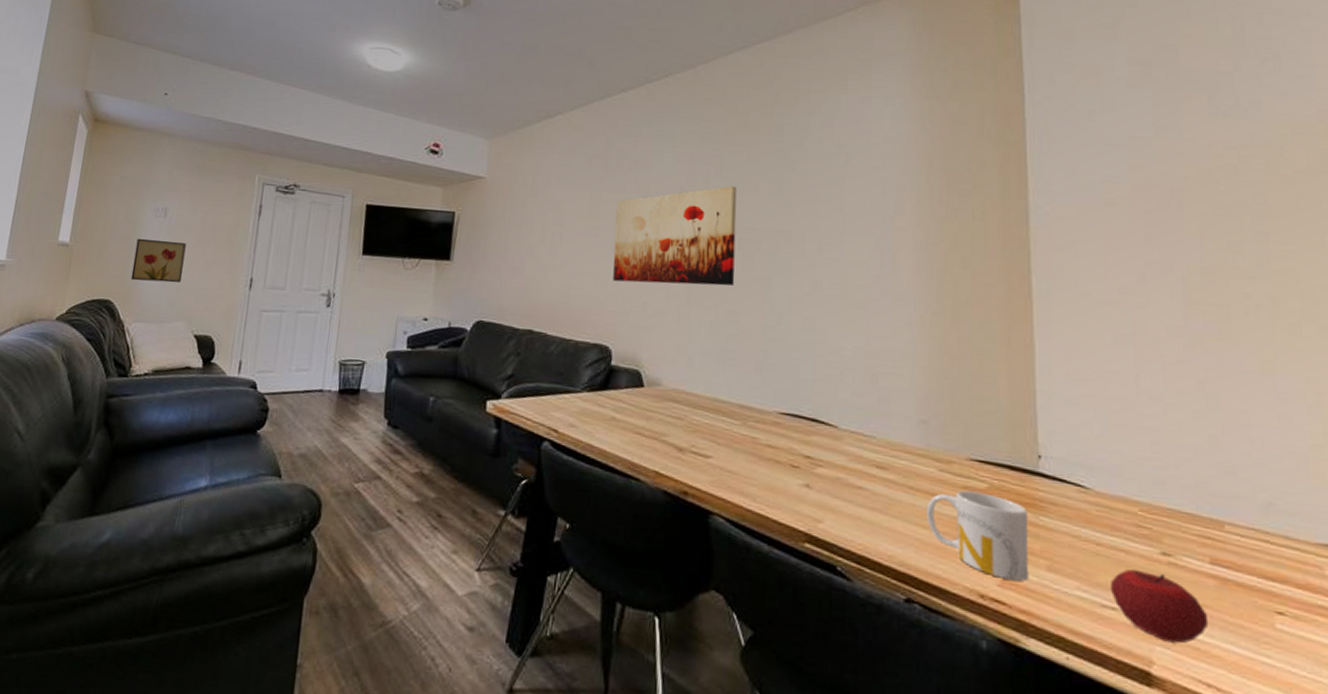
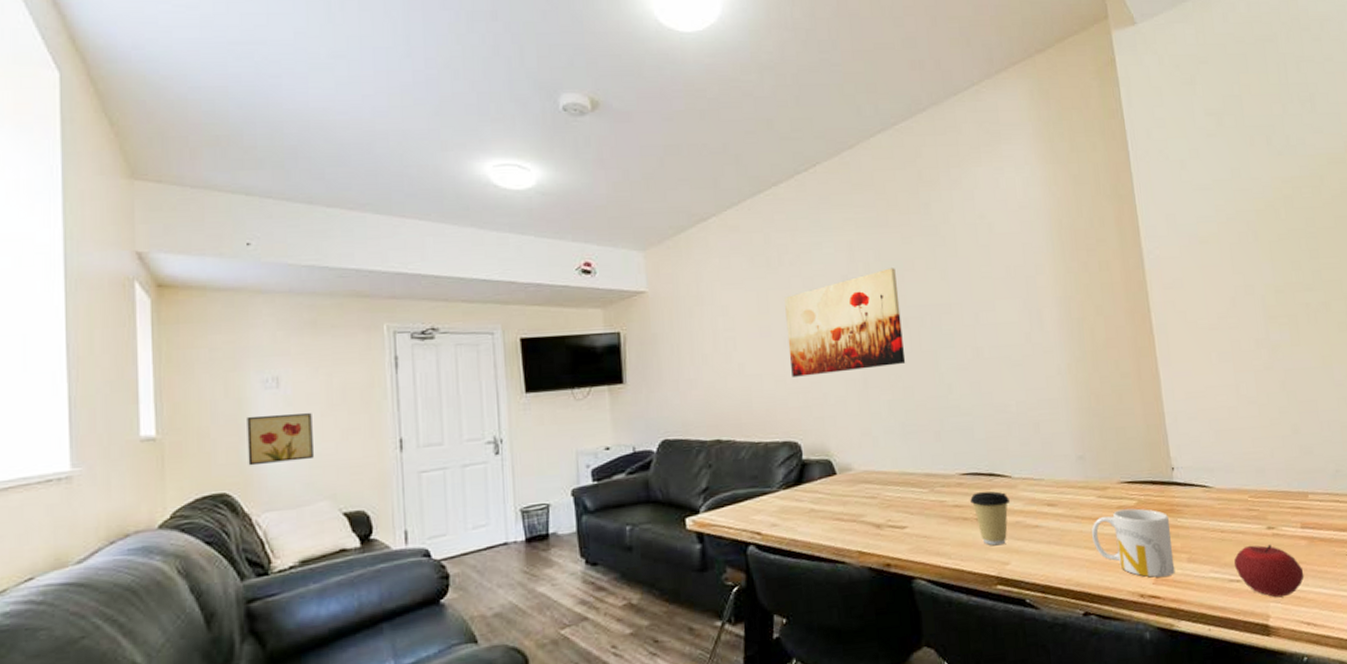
coffee cup: none [786,435,832,500] -> present [970,491,1010,546]

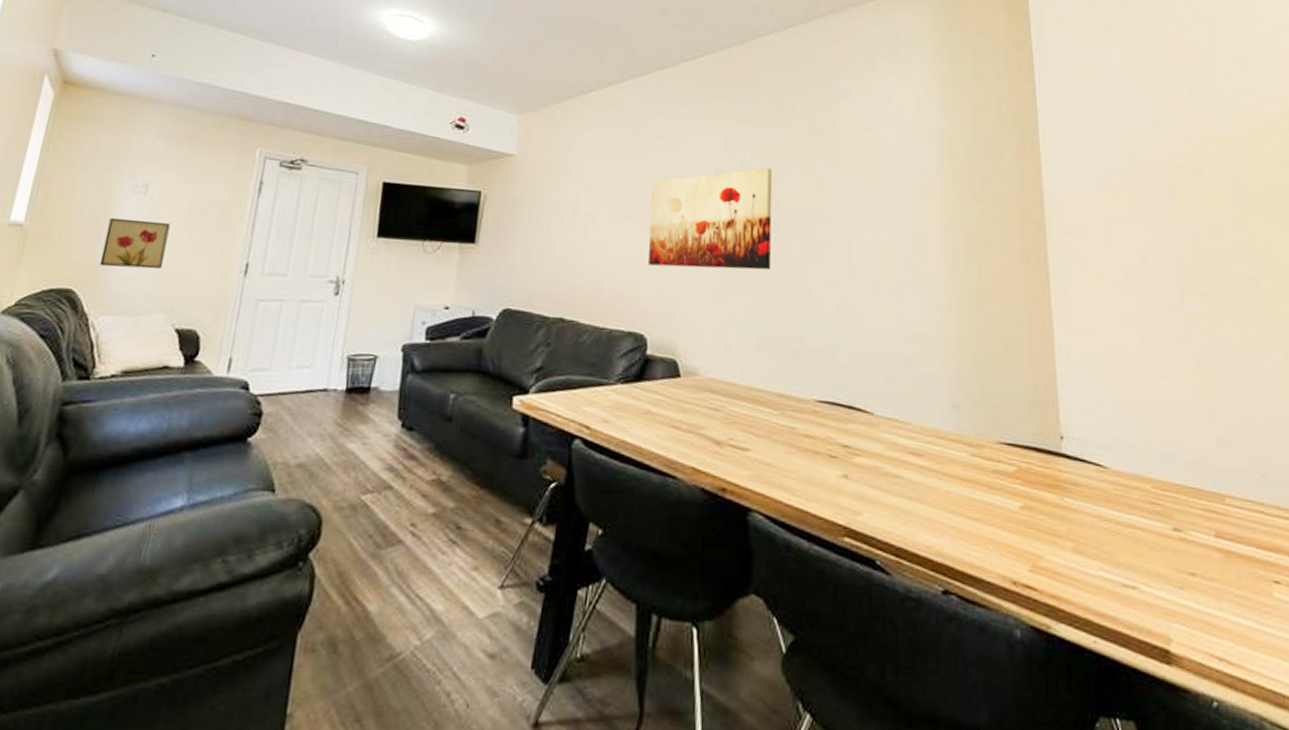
coffee cup: present [970,491,1010,546] -> none [824,424,869,491]
mug: present [1092,508,1175,578] -> none [961,474,1057,565]
apple: present [1234,544,1304,598] -> none [1130,546,1217,619]

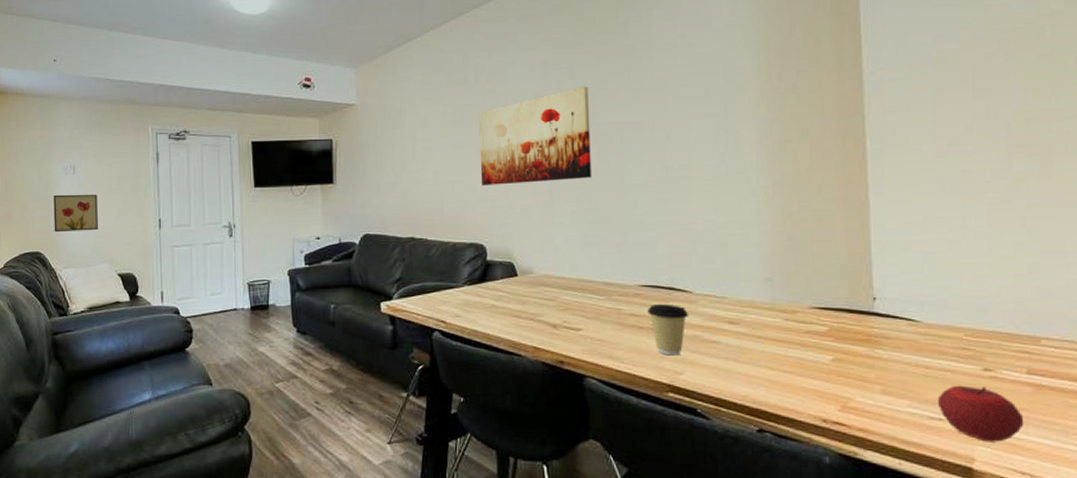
coffee cup: none [824,424,869,491] -> present [647,303,688,356]
apple: none [1130,546,1217,619] -> present [938,385,1024,442]

